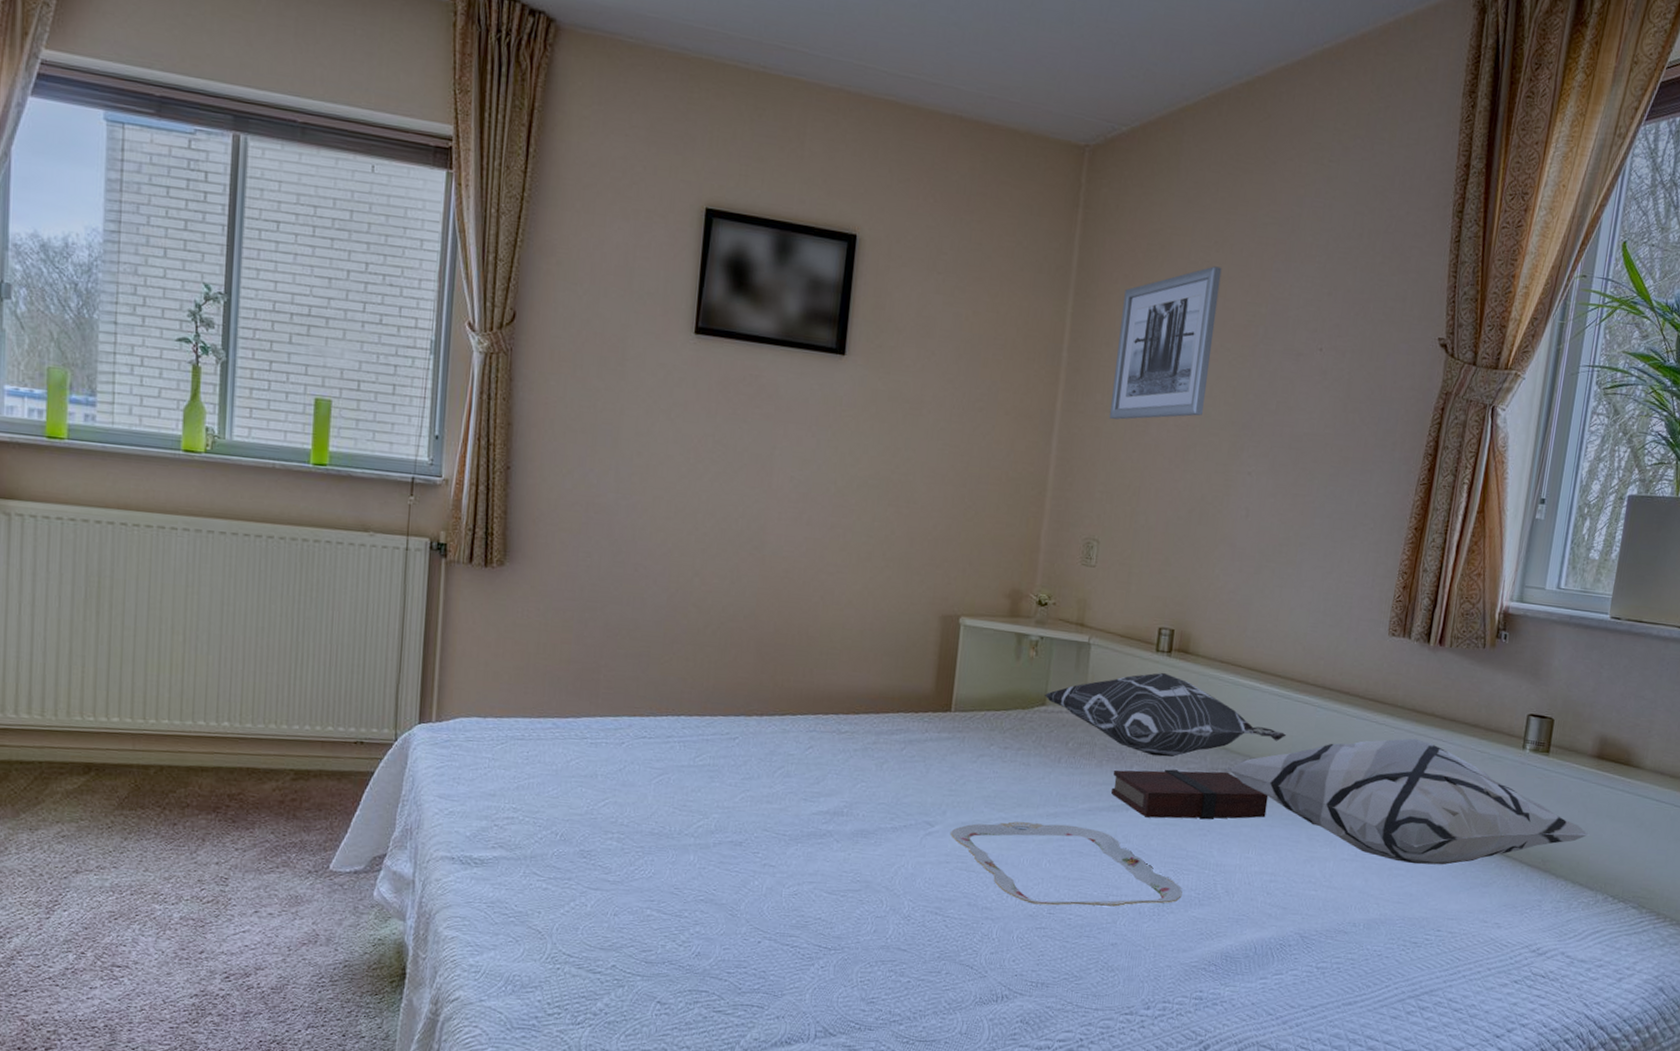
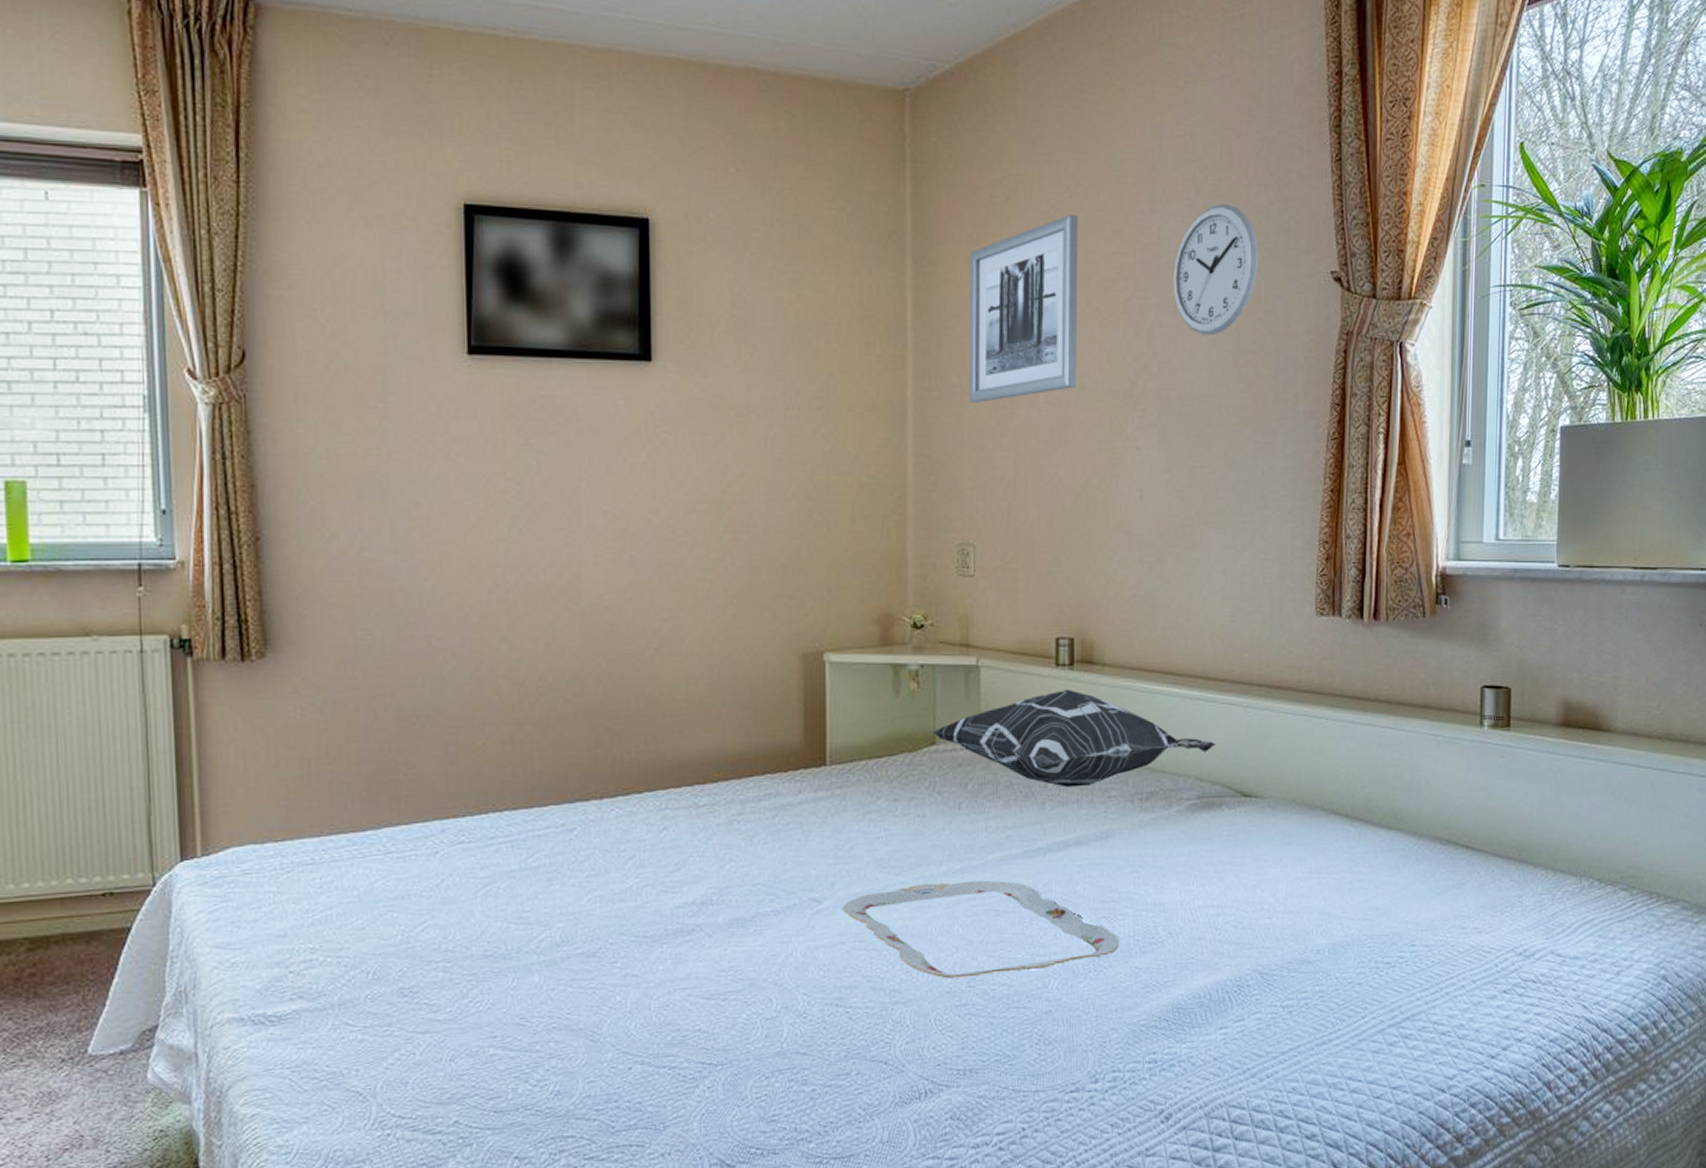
book: present [1111,769,1269,820] -> none [1023,795,1204,860]
decorative pillow: present [1225,738,1591,865] -> none [1151,729,1567,873]
wall clock: none [1297,269,1377,383] -> present [1172,203,1258,336]

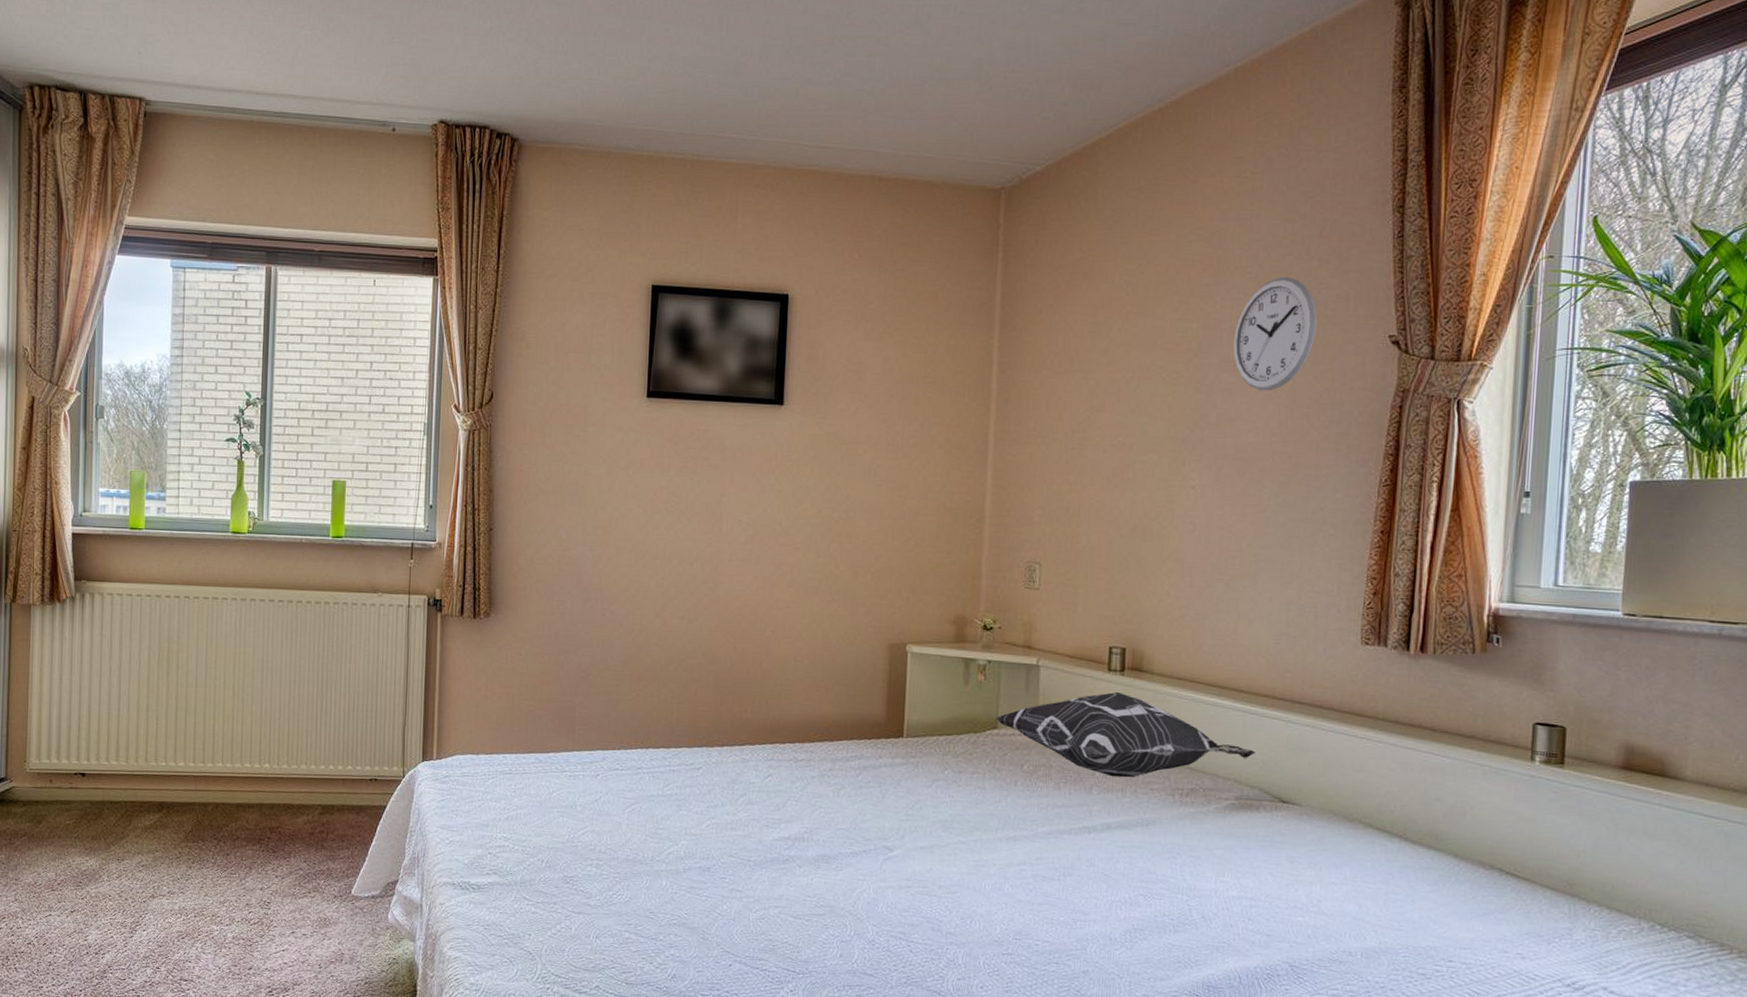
serving tray: present [843,880,1119,979] -> none [910,845,1155,933]
wall art: present [969,214,1078,402] -> none [1042,288,1148,444]

